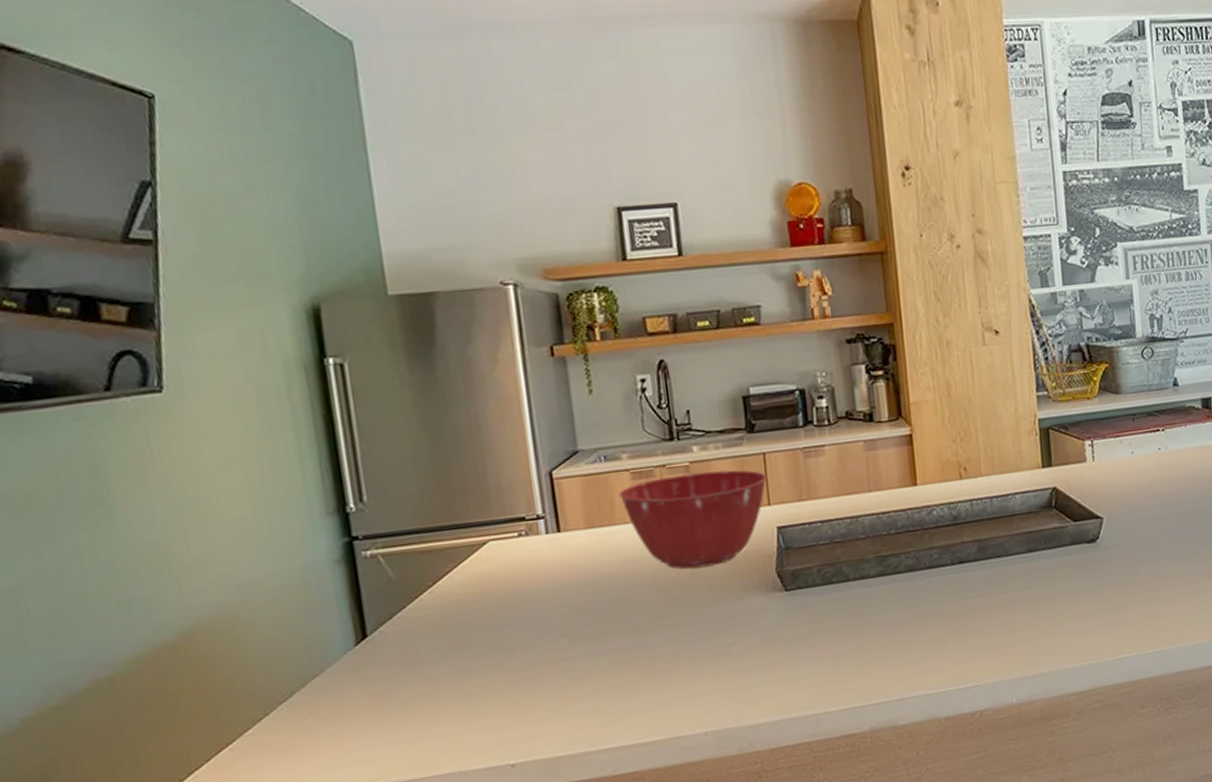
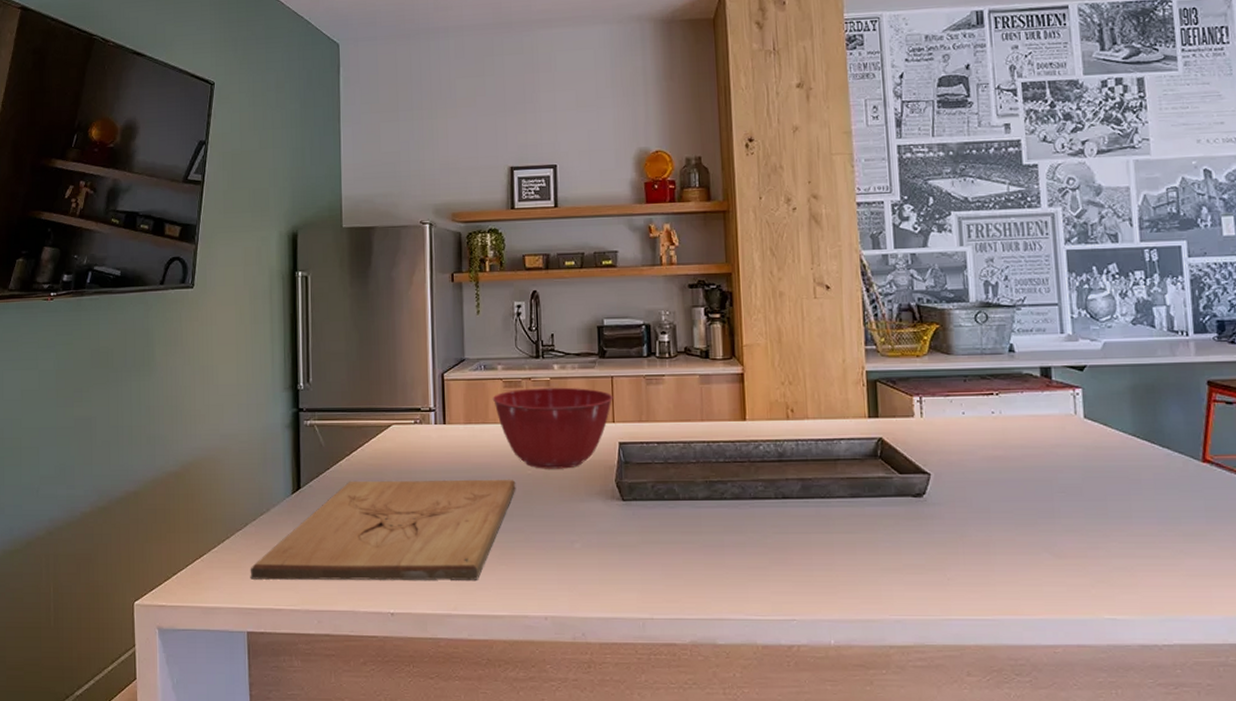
cutting board: none [305,586,658,760] -> present [250,479,516,580]

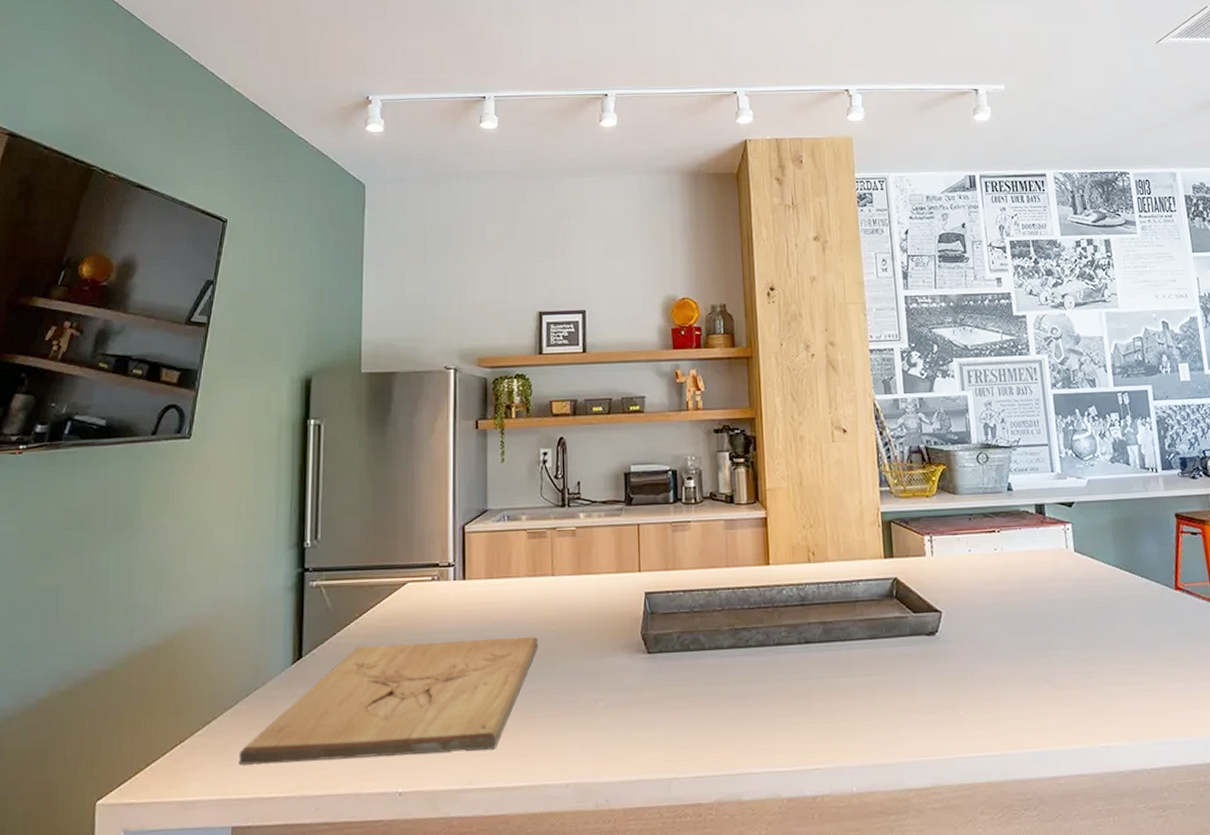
mixing bowl: present [492,387,613,469] -> none [515,536,640,624]

